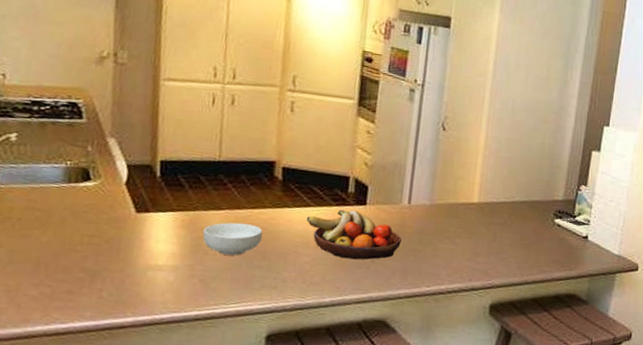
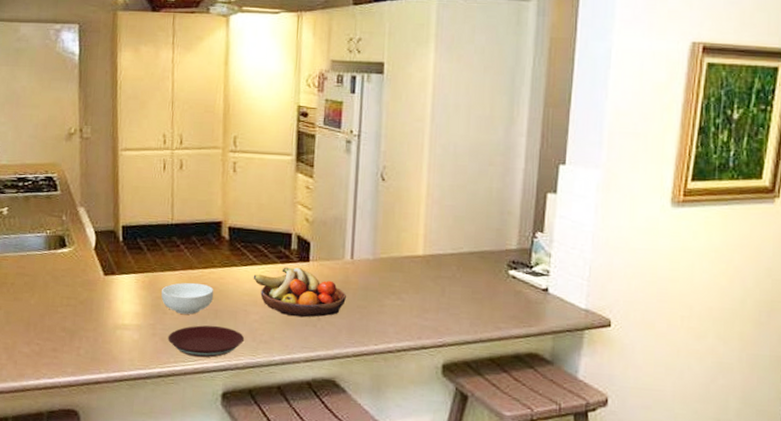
plate: none [208,266,293,300] -> present [167,325,244,358]

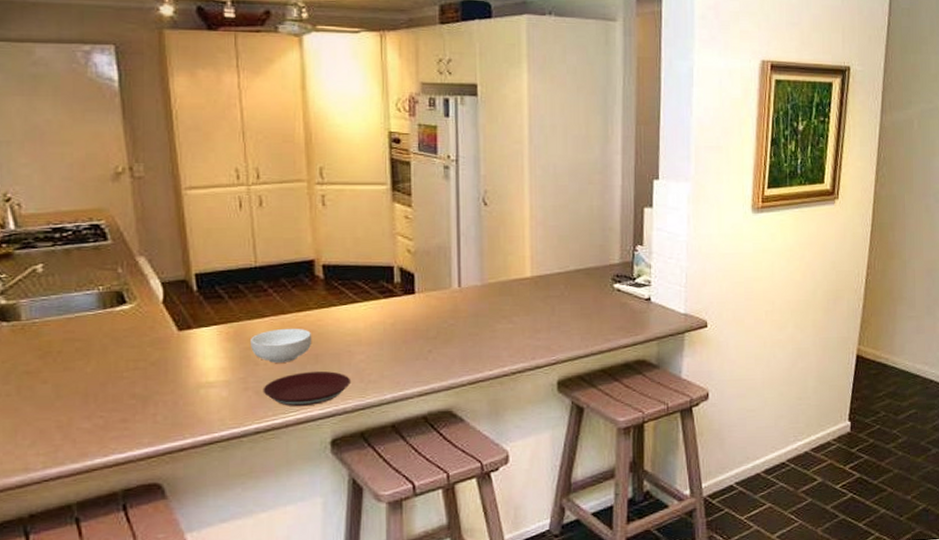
fruit bowl: present [253,267,346,318] -> none [355,300,456,352]

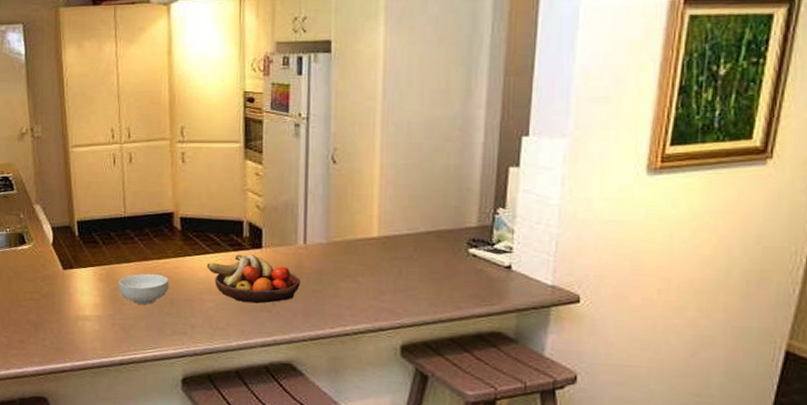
plate: present [263,371,350,407] -> none [127,314,200,345]
fruit bowl: none [355,300,456,352] -> present [206,254,300,304]

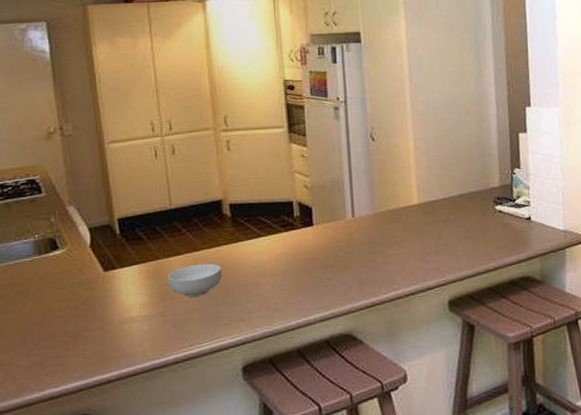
fruit bowl: present [206,254,300,304] -> none [260,232,352,281]

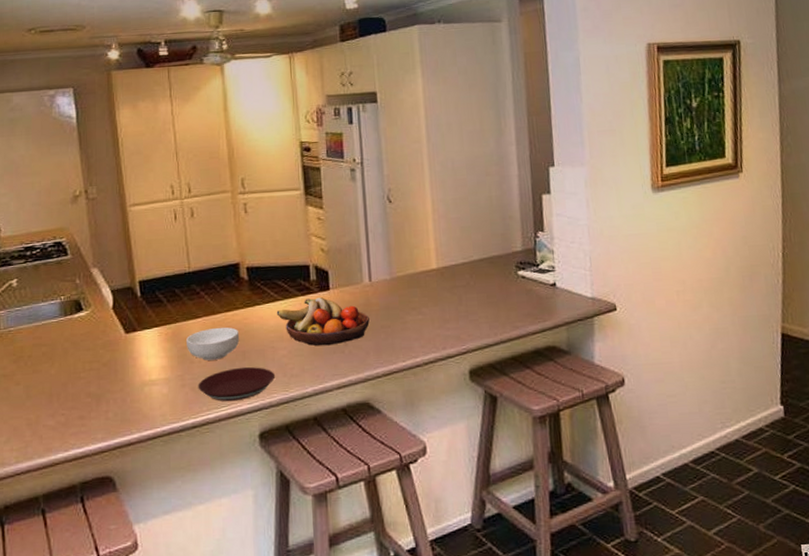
plate: none [179,302,258,337] -> present [198,367,275,402]
fruit bowl: none [260,232,352,281] -> present [276,296,370,346]

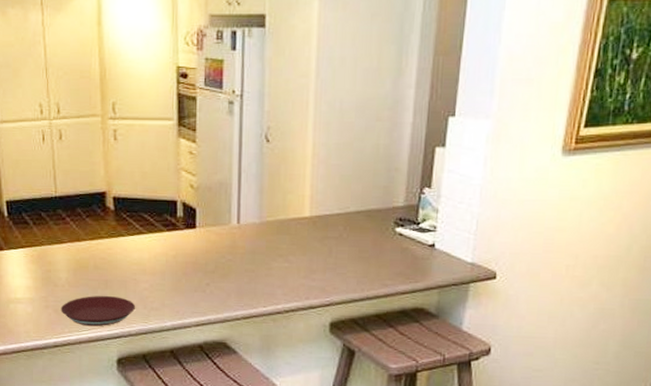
cereal bowl: present [186,327,240,361] -> none [51,254,103,286]
fruit bowl: present [276,296,370,346] -> none [140,234,234,284]

